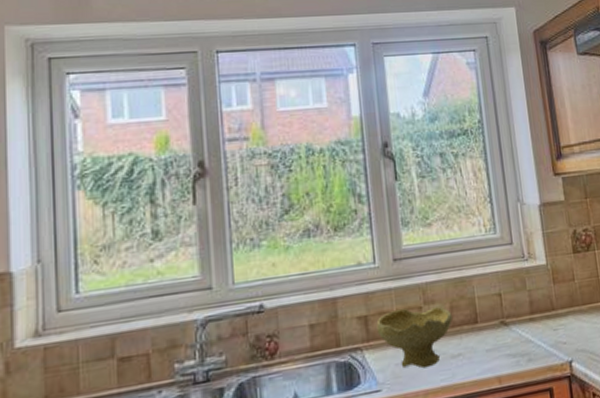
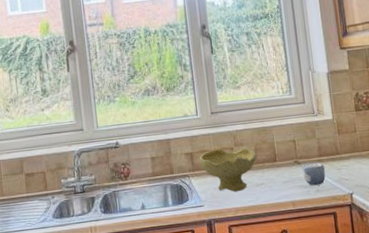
mug: none [510,322,539,354] -> present [302,162,326,186]

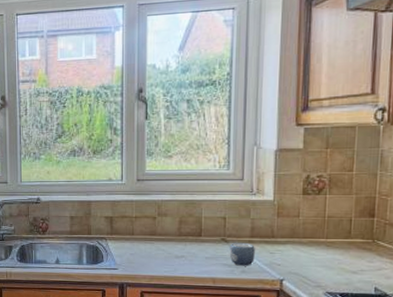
bowl: present [199,147,257,192] -> none [119,217,180,261]

